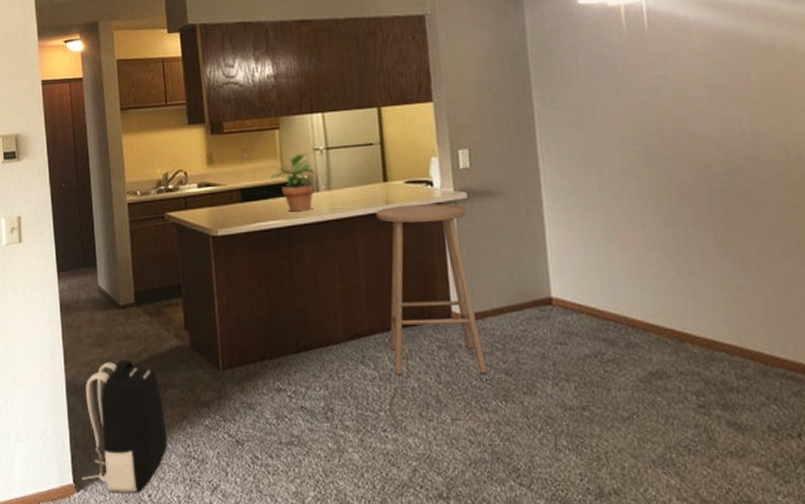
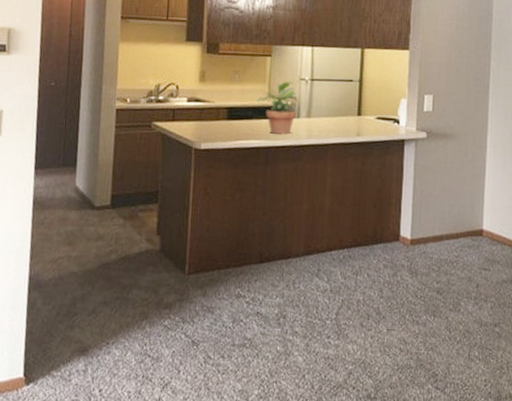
backpack: present [82,359,168,493] -> none [33,258,126,387]
stool: present [375,203,488,375] -> none [343,138,424,292]

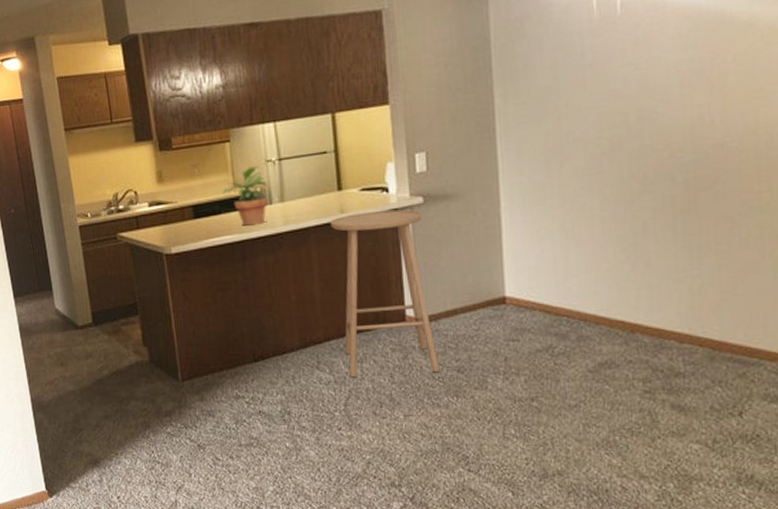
stool: none [343,138,424,292] -> present [330,209,440,378]

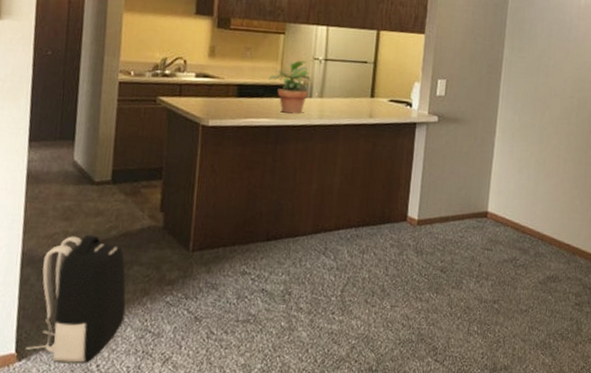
backpack: none [50,376,133,496] -> present [26,234,126,363]
stool: present [330,209,440,378] -> none [351,120,436,270]

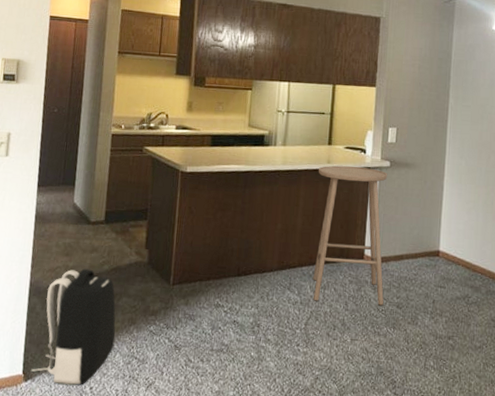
potted plant: present [268,59,312,115] -> none [238,112,276,162]
stool: none [351,120,436,270] -> present [313,165,388,306]

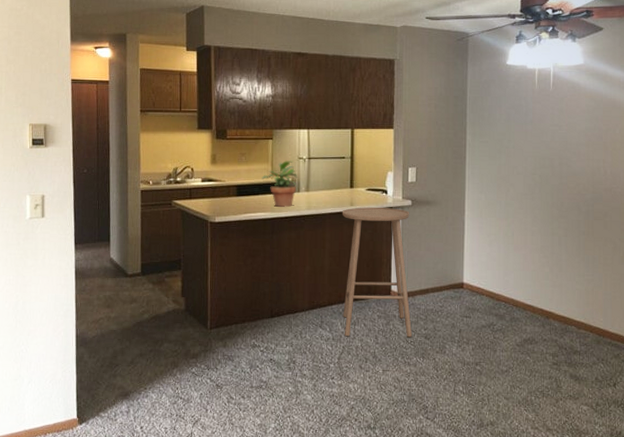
backpack: present [31,268,116,385] -> none [84,318,160,425]
potted plant: none [238,112,276,162] -> present [262,160,298,208]

